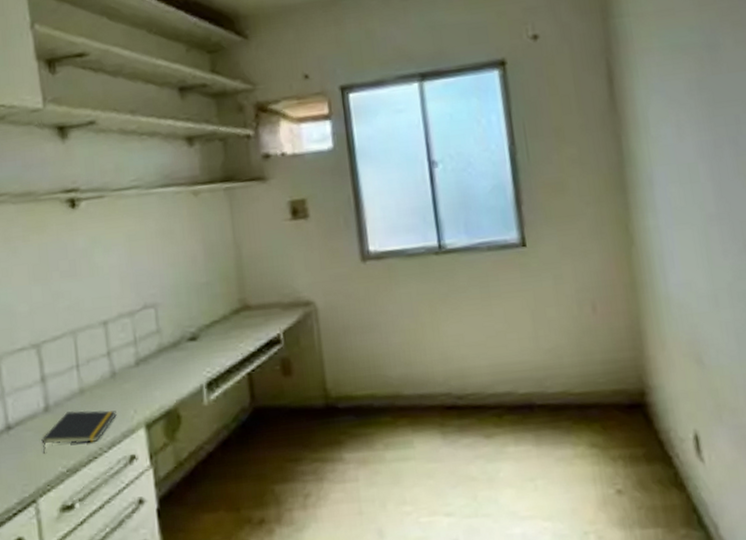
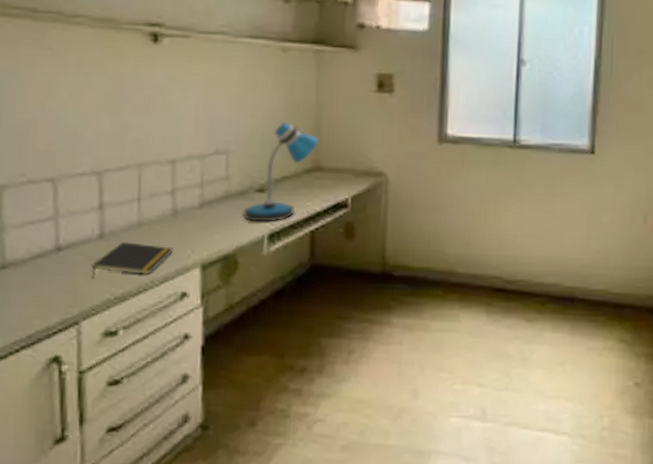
desk lamp: none [178,264,243,372] -> present [243,121,319,222]

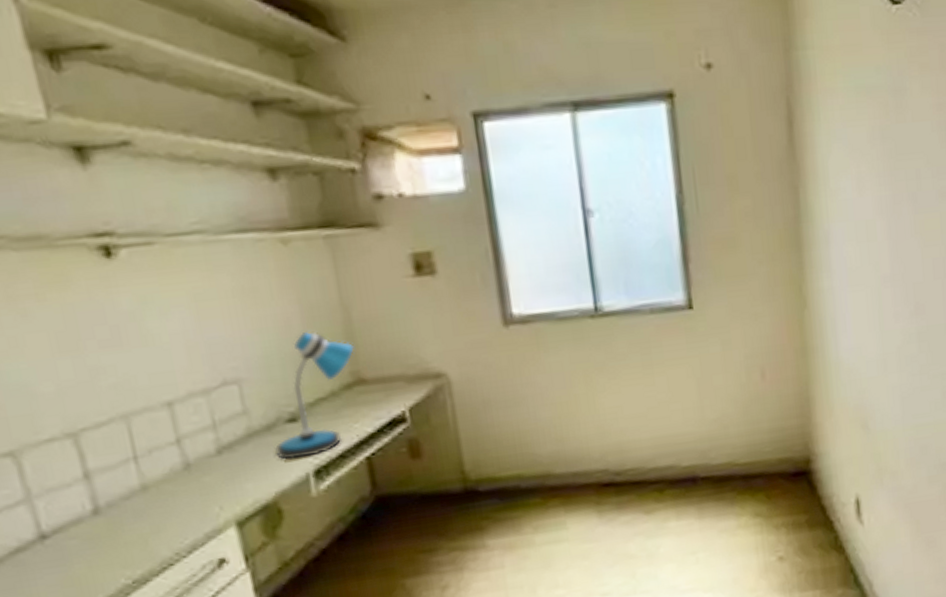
notepad: present [91,242,173,279] -> none [92,508,196,565]

